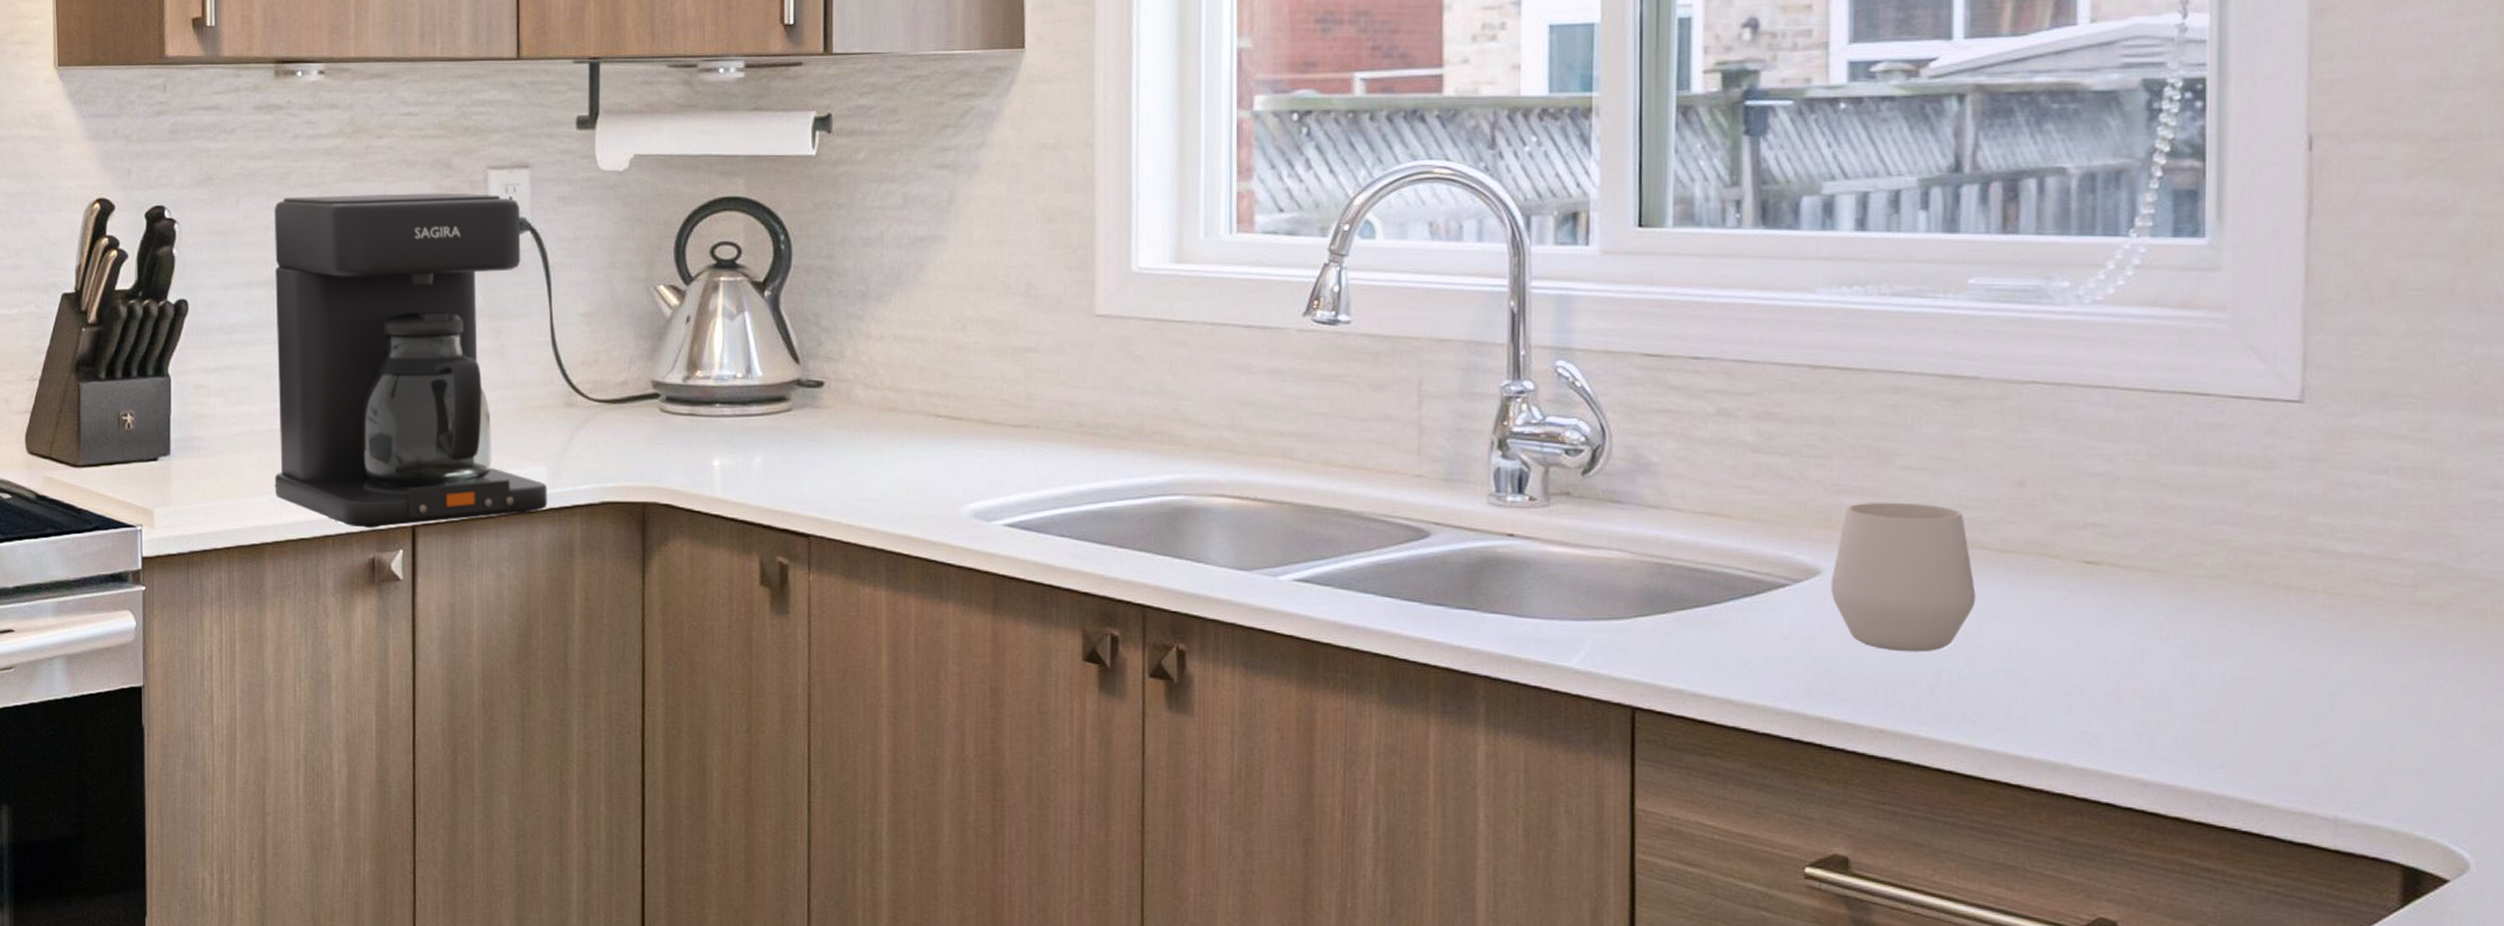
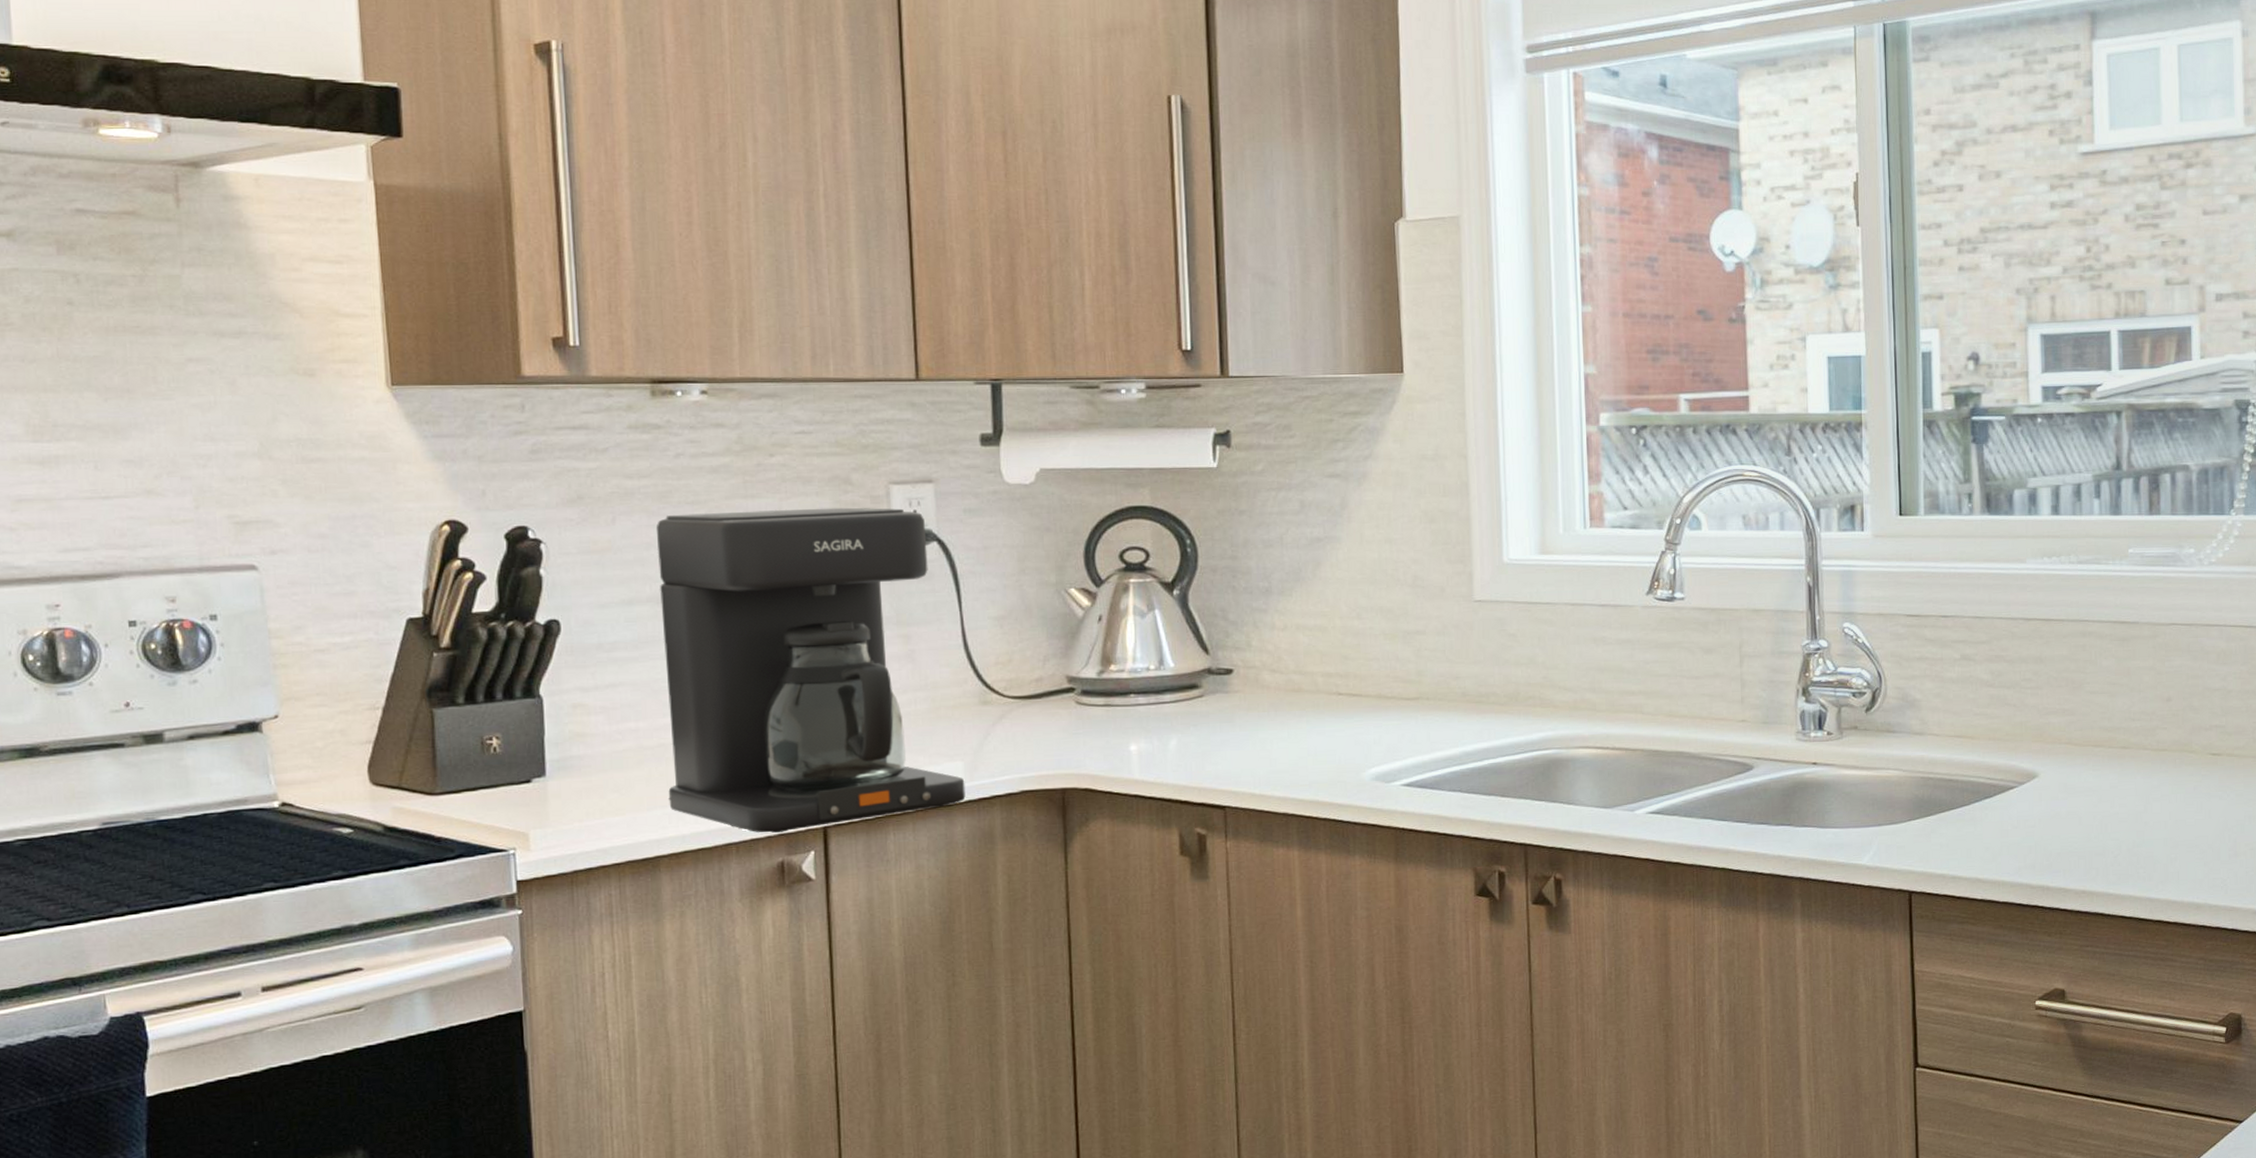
cup: present [1830,502,1976,653] -> none [2045,718,2142,831]

